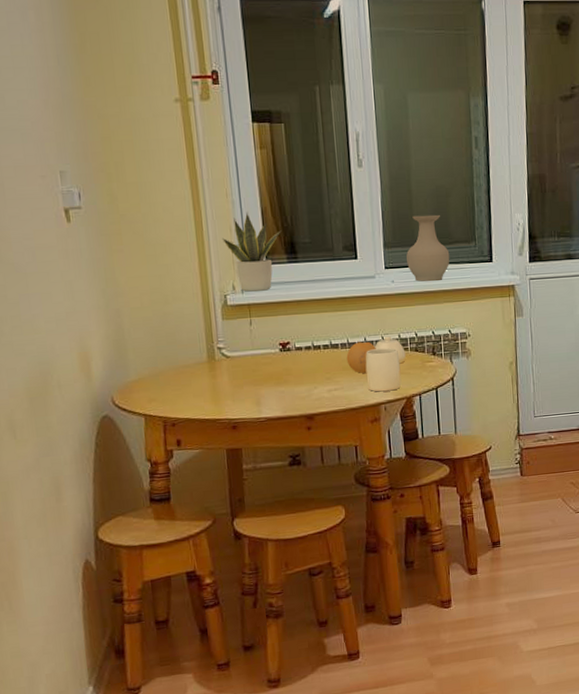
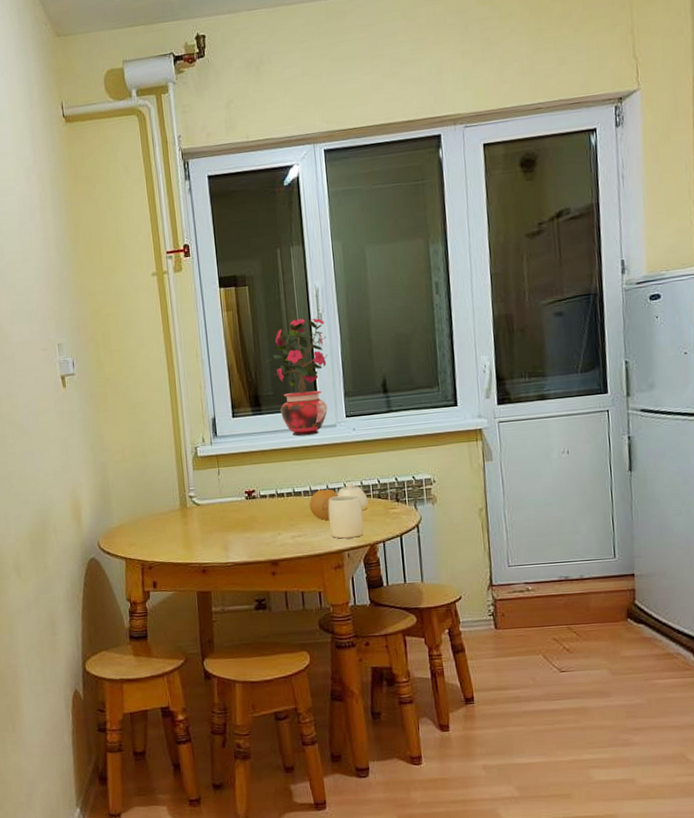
potted plant: present [222,212,281,293] -> none [193,369,246,444]
potted flower: none [301,160,367,287] -> present [264,316,328,437]
vase: present [406,214,450,282] -> none [367,362,412,429]

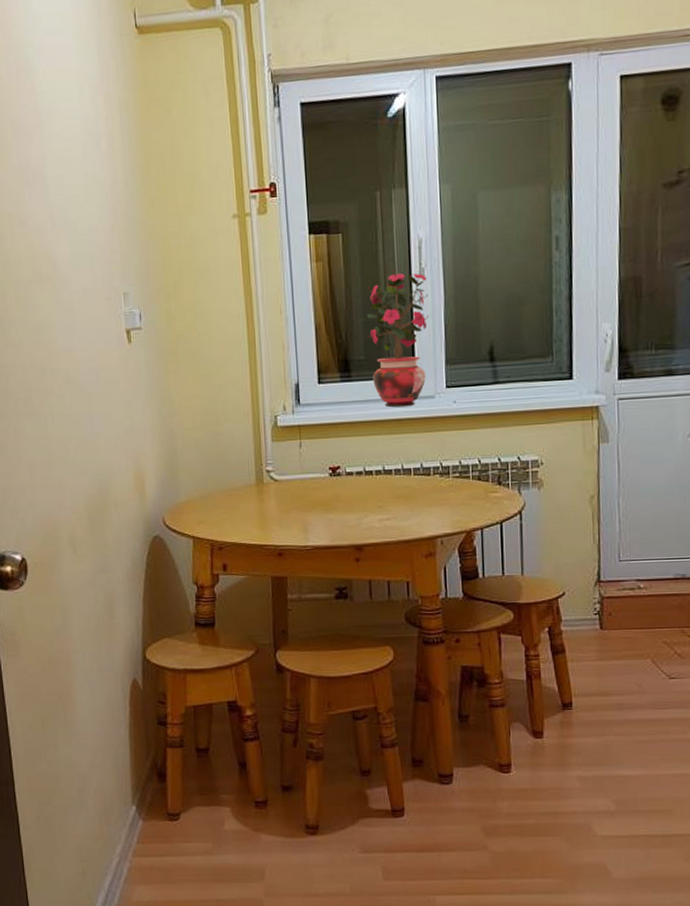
fruit: present [309,489,339,520] -> none [400,468,434,502]
mug: present [327,495,364,539] -> none [420,475,461,524]
sugar bowl: present [337,483,369,511] -> none [432,462,467,494]

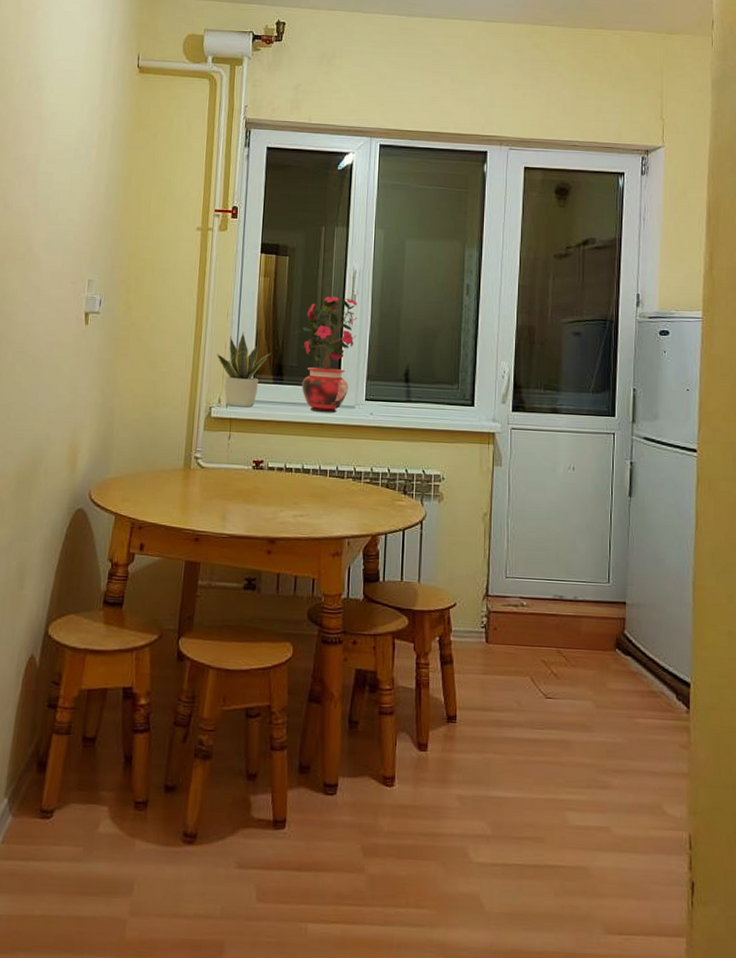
potted plant: none [275,328,335,413] -> present [217,332,272,408]

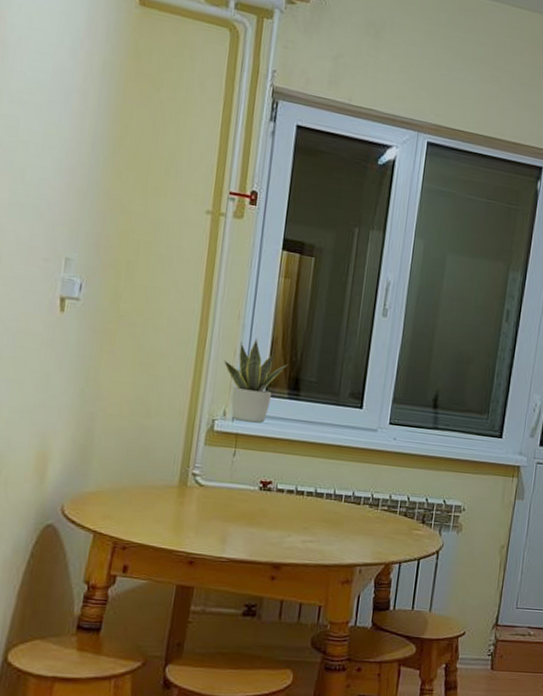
potted flower: present [293,293,358,414] -> none [314,304,389,436]

